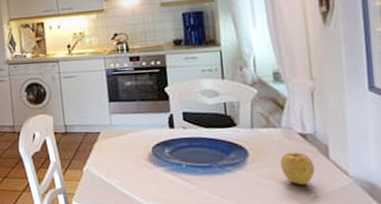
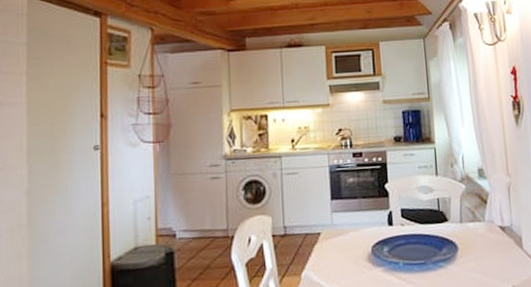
apple: present [279,152,315,185] -> none [484,244,512,276]

